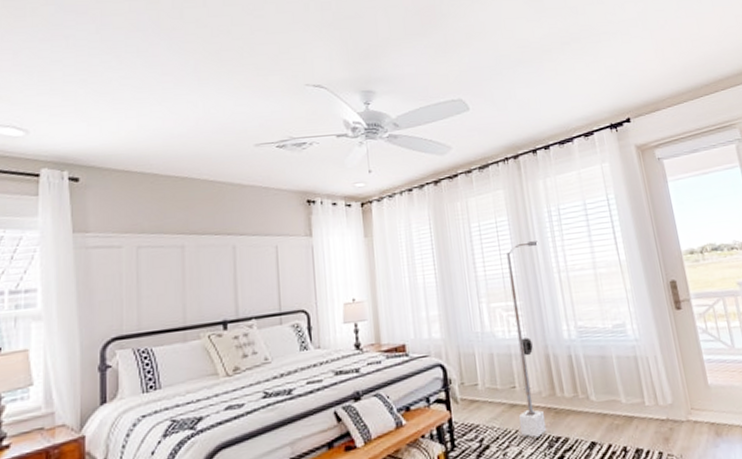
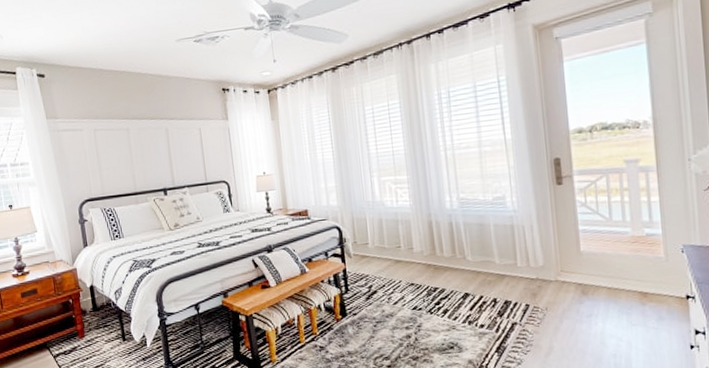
street lamp: present [507,241,547,438] -> none [397,122,427,287]

